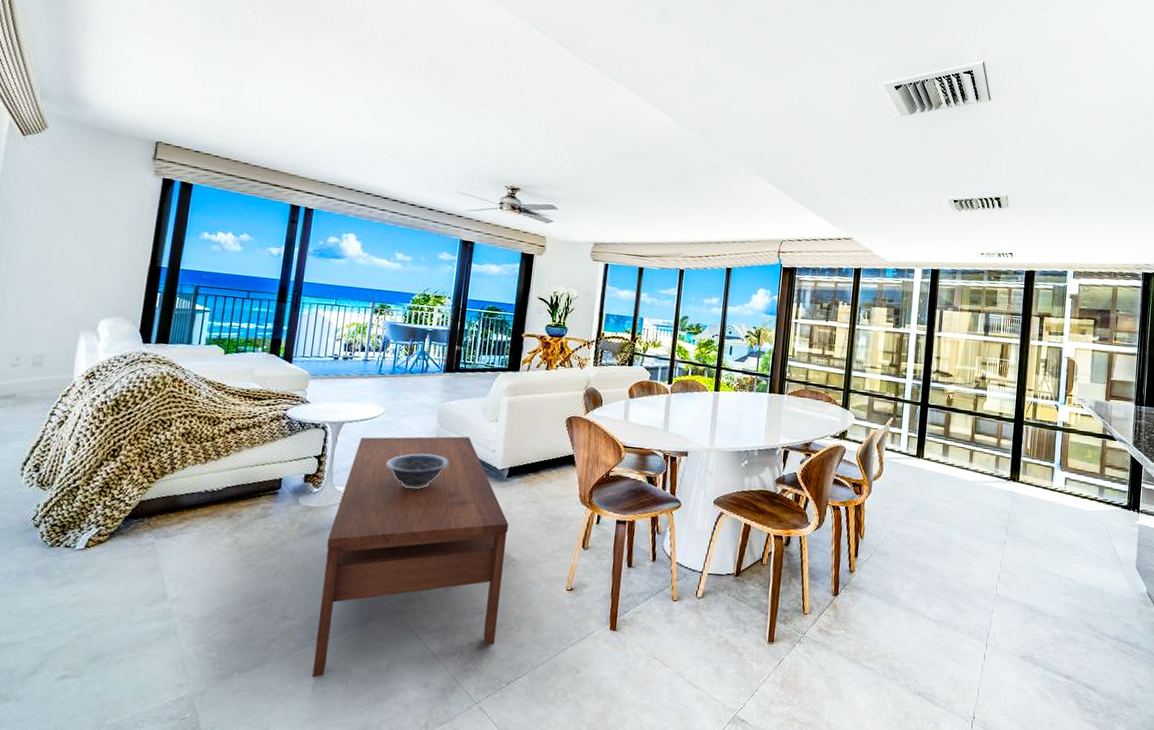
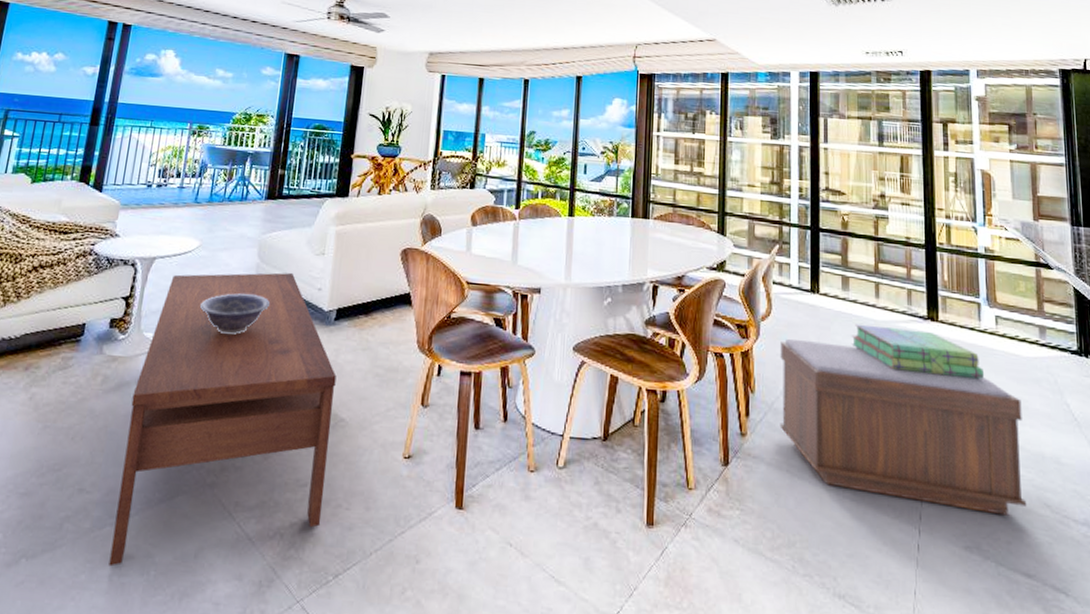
bench: none [882,494,1078,633] -> present [780,338,1026,516]
stack of books: none [946,483,1052,528] -> present [851,323,985,379]

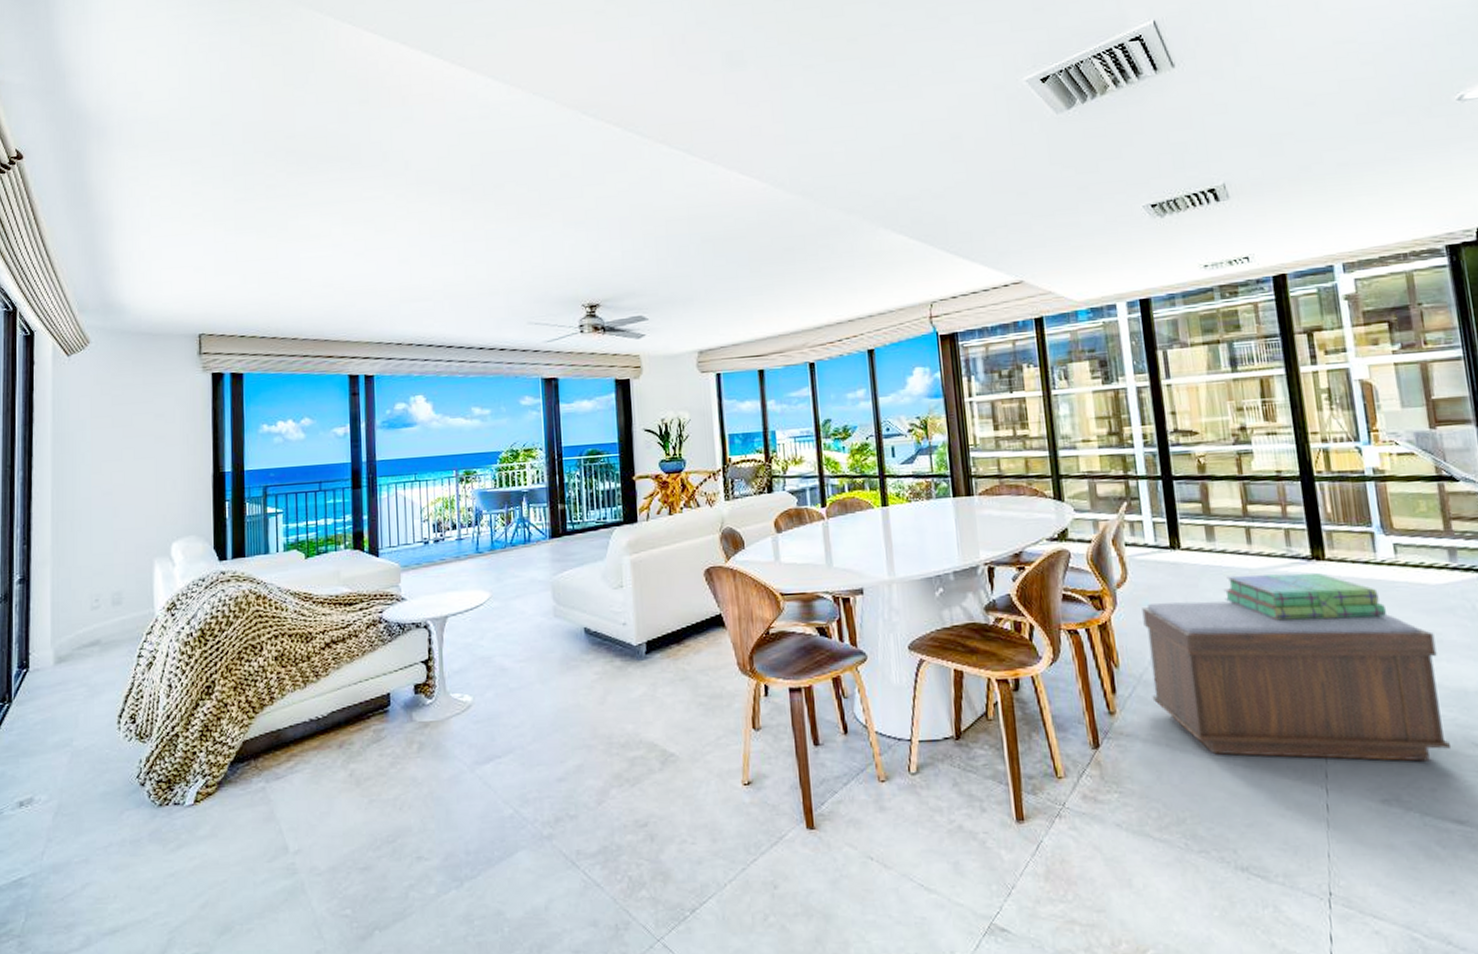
coffee table: present [108,272,337,567] -> none [452,612,668,928]
decorative bowl: present [200,293,271,335] -> none [503,639,575,685]

